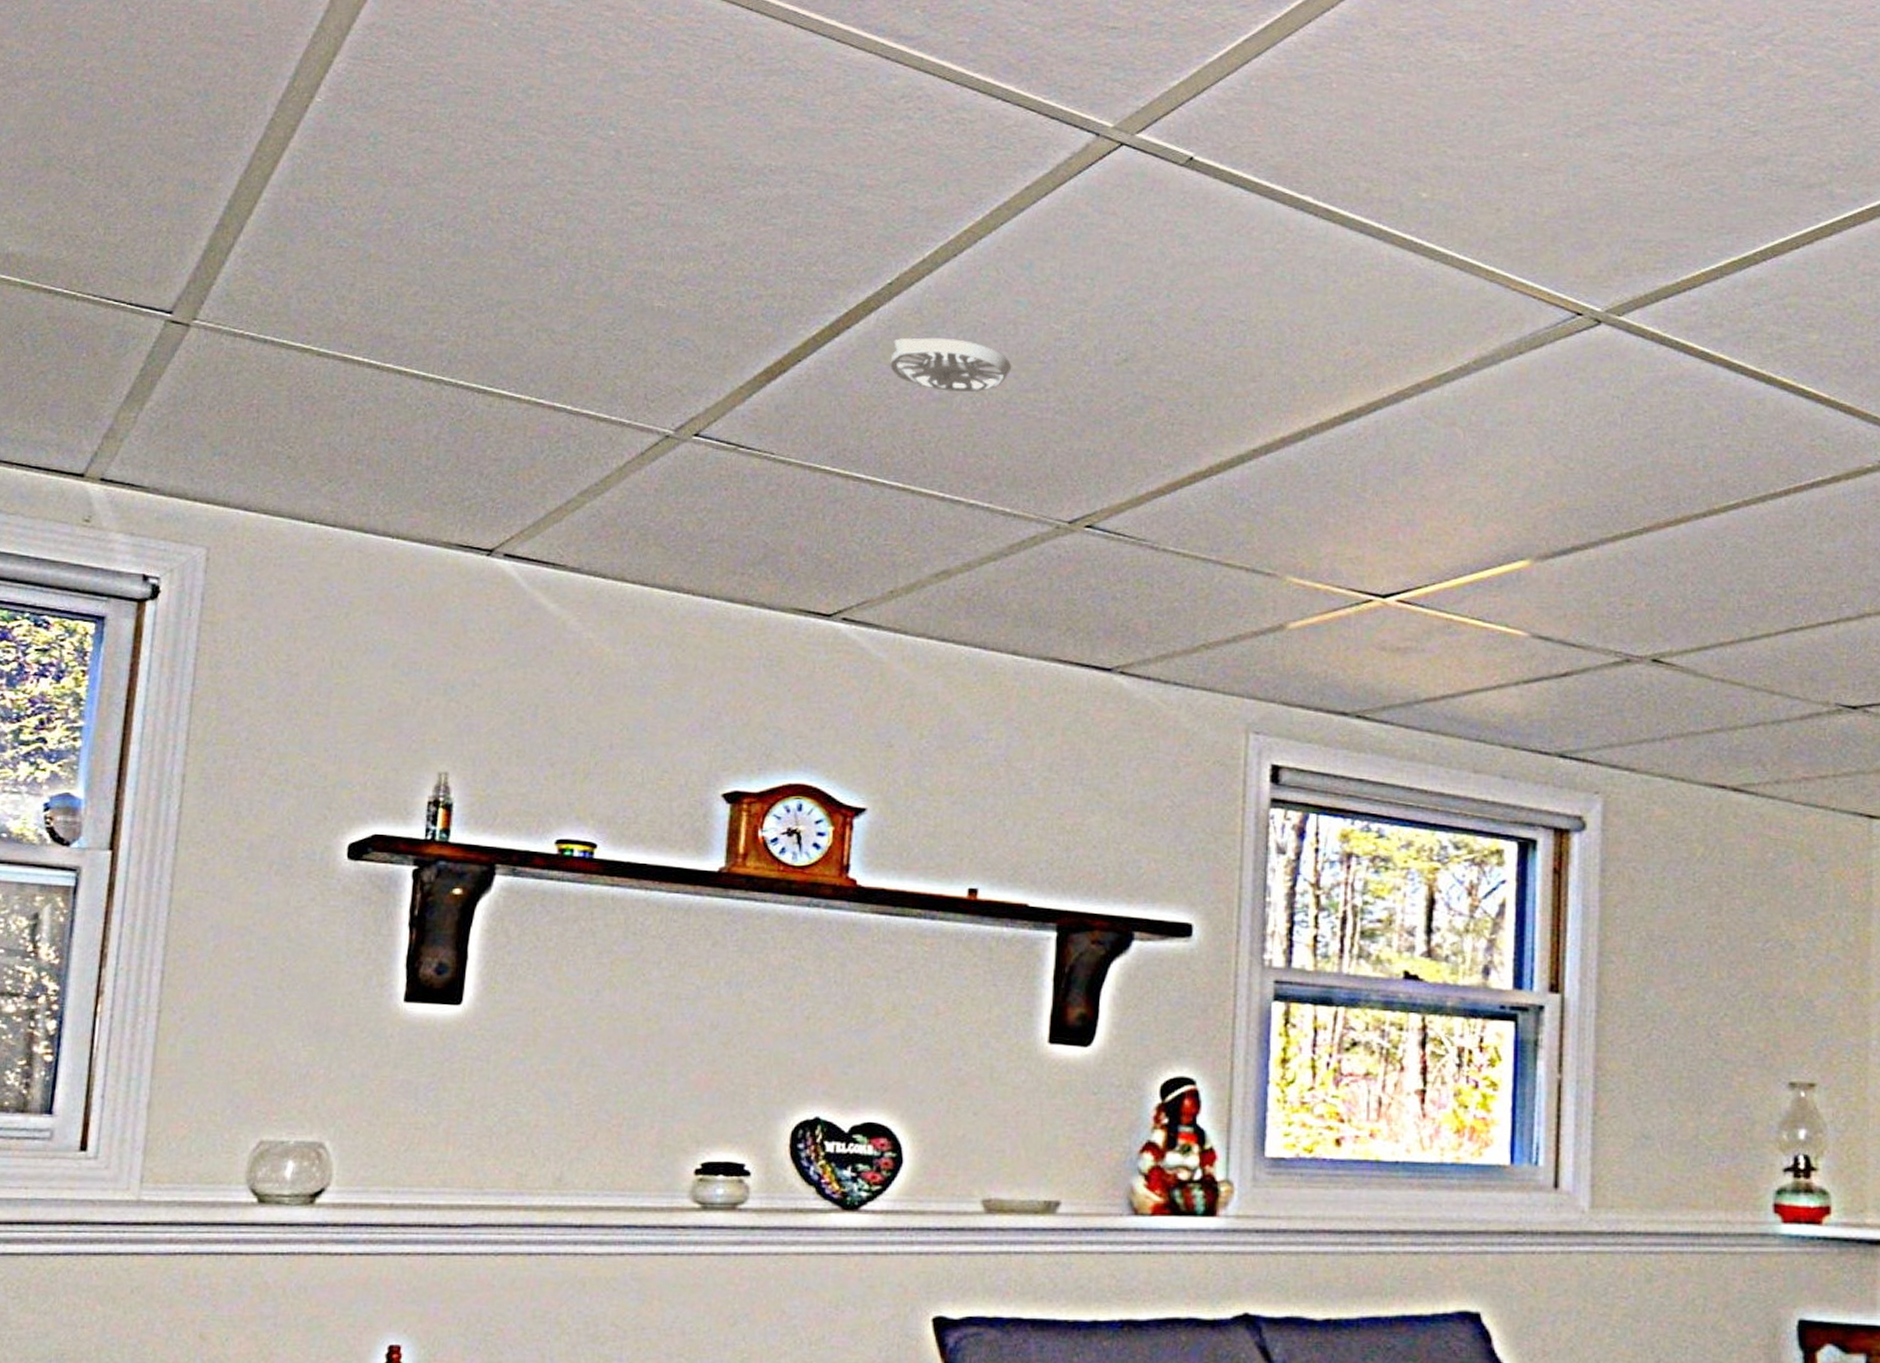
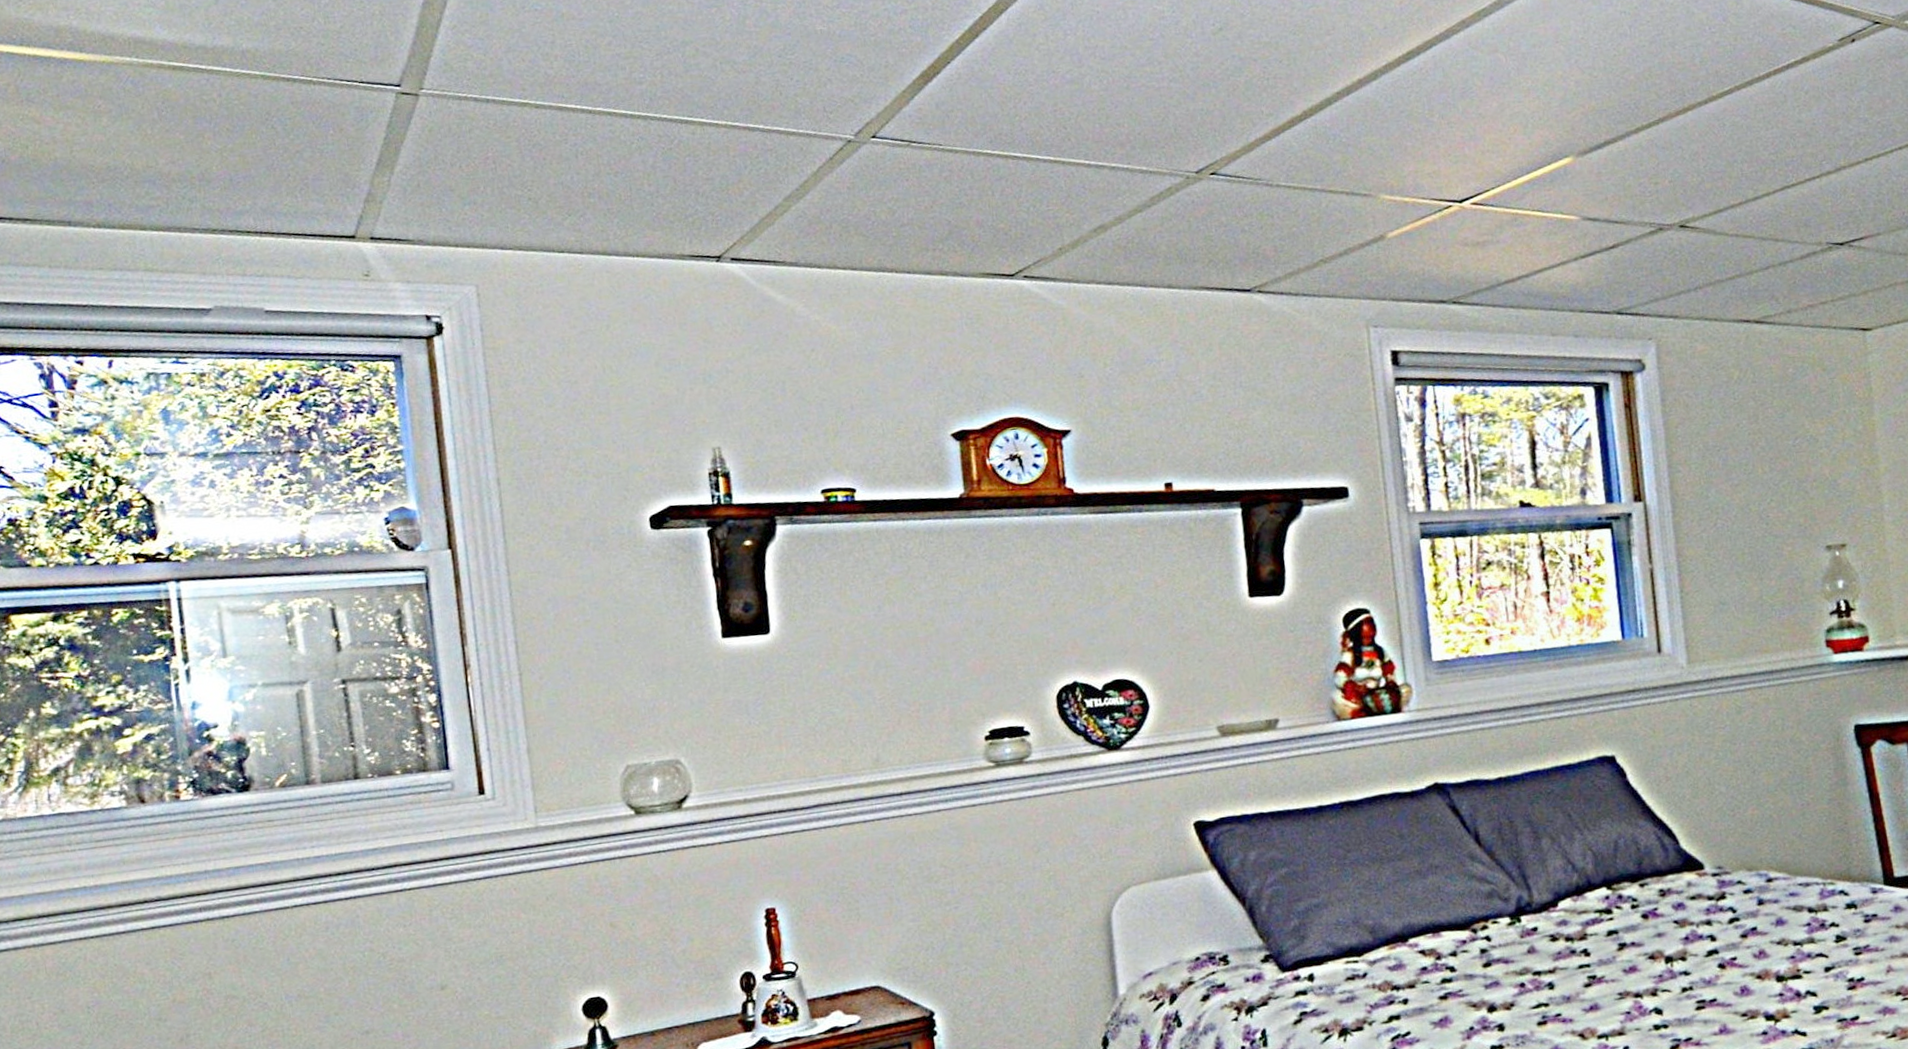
smoke detector: present [890,337,1012,393] -> none [1024,28,1128,74]

